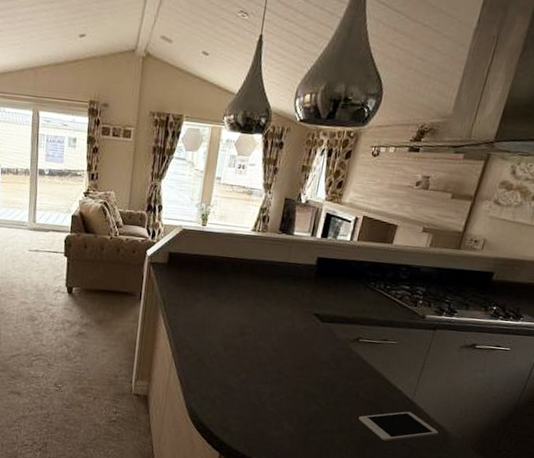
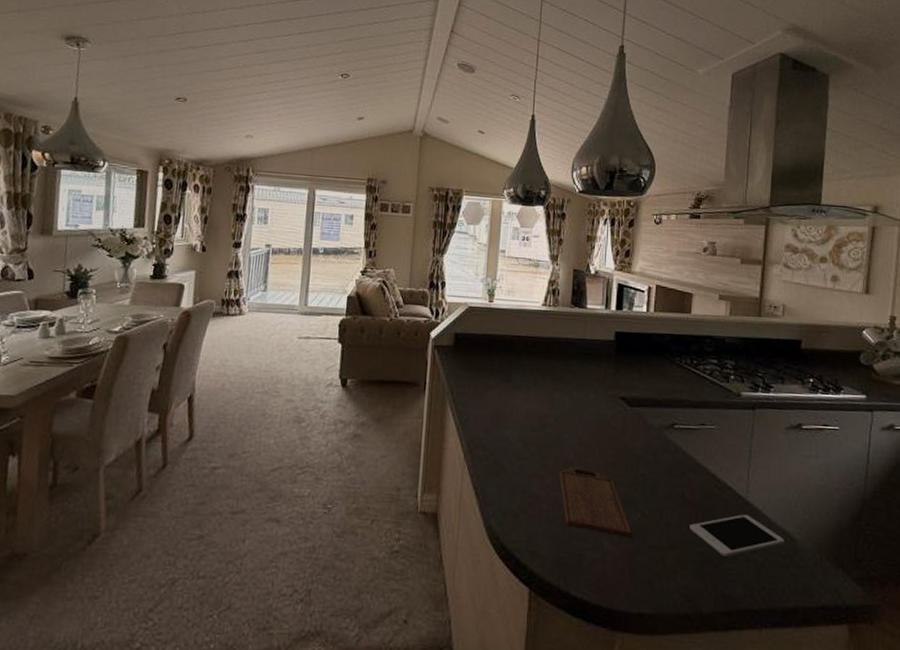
cutting board: none [252,367,310,423] -> present [559,466,633,538]

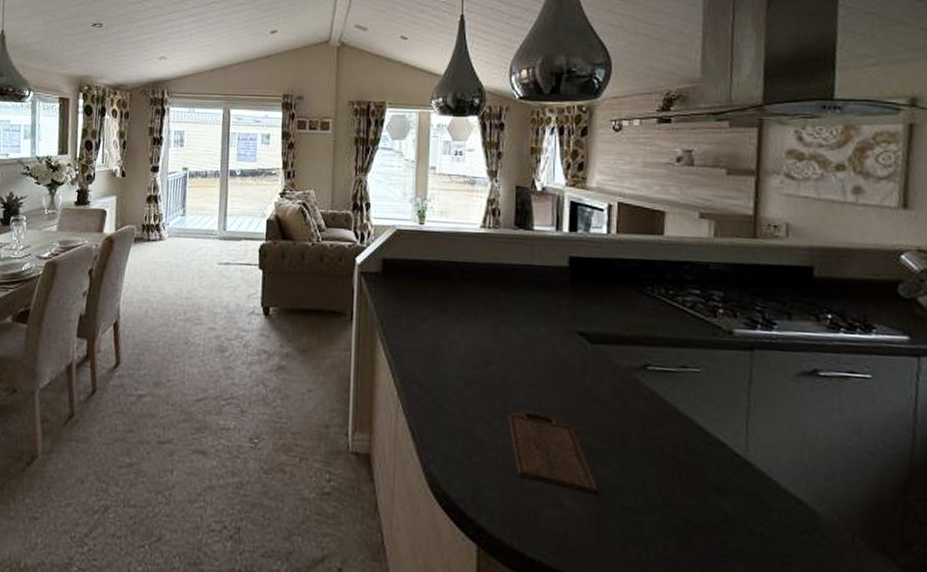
cell phone: present [690,514,785,557] -> none [672,476,800,527]

